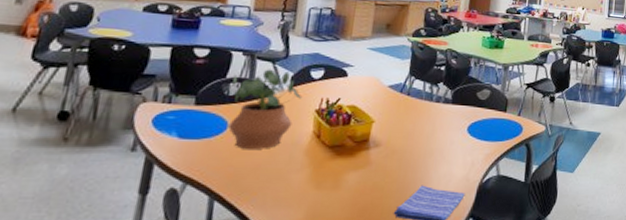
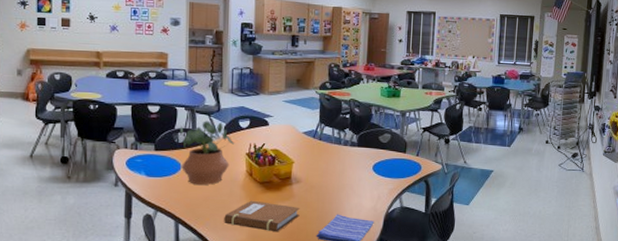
notebook: none [276,169,377,210] -> present [224,200,300,232]

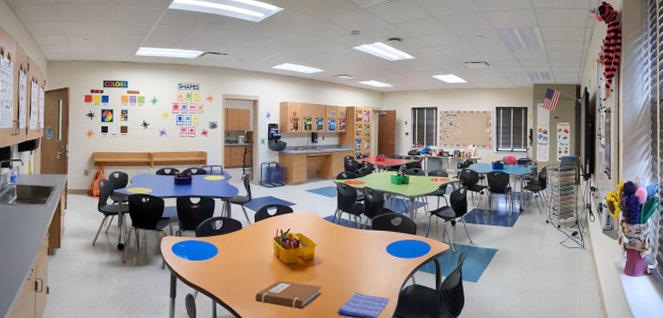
potted plant: present [180,121,235,185] -> none [217,210,264,267]

